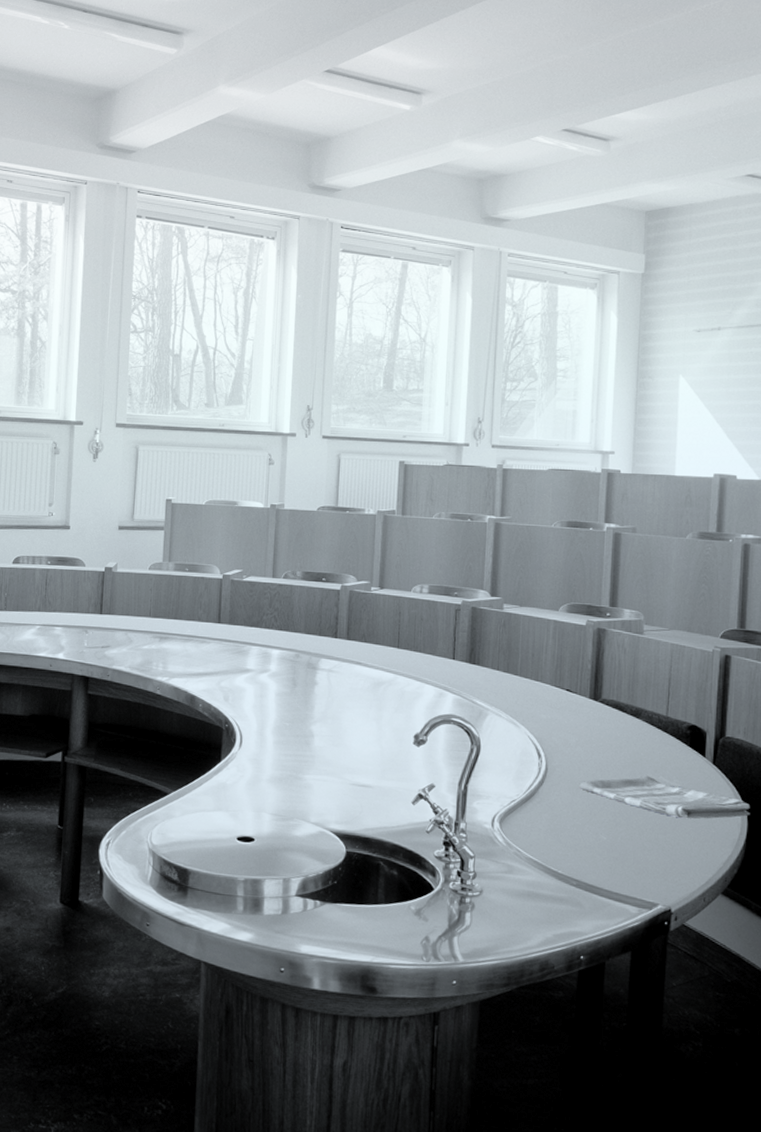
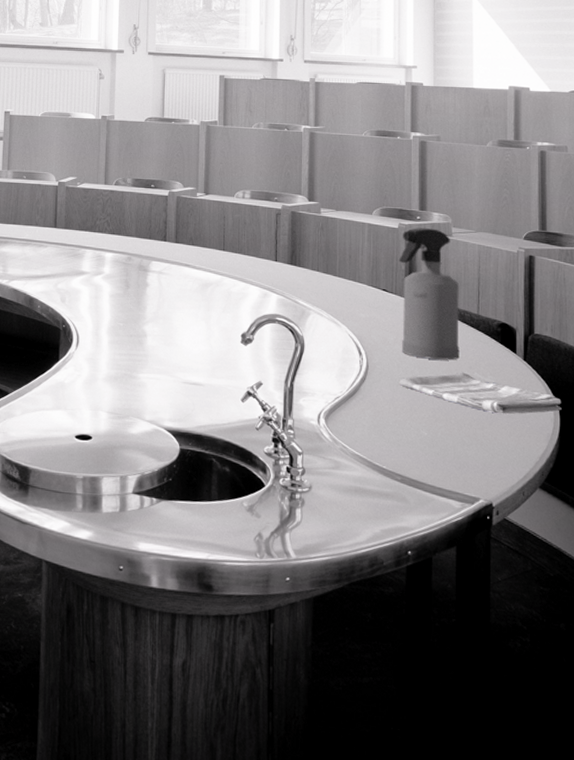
spray bottle: none [584,625,648,764] -> present [398,228,460,361]

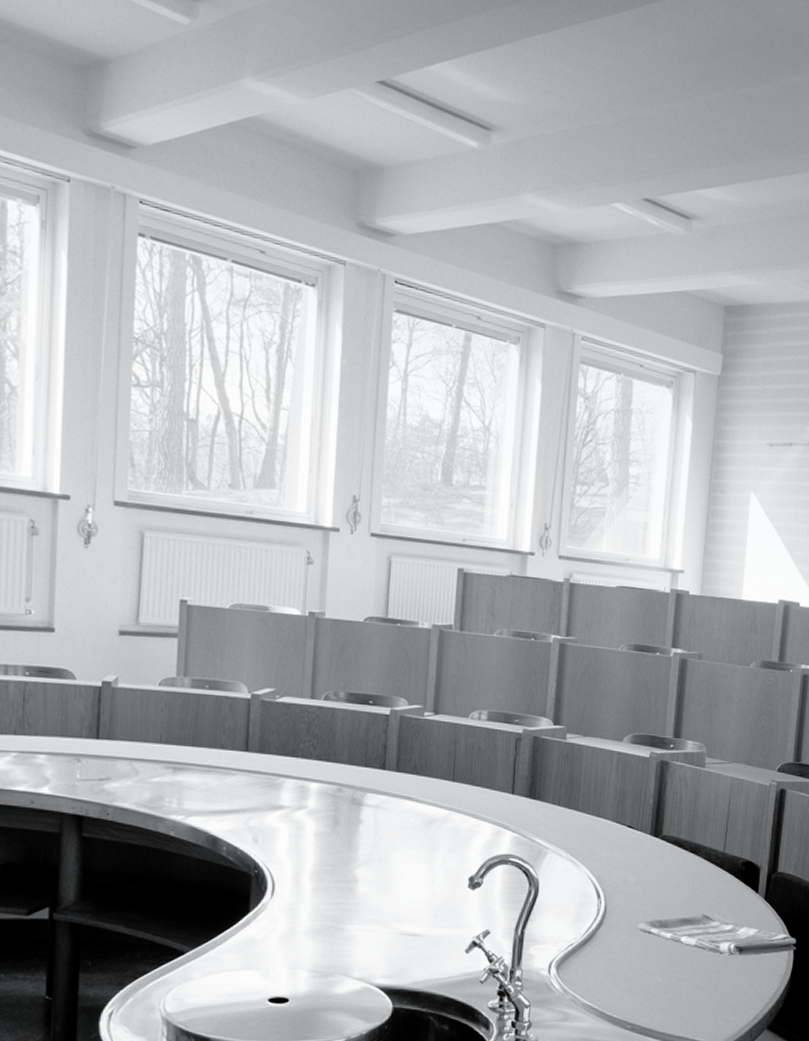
spray bottle: present [398,228,460,361] -> none [643,757,708,902]

